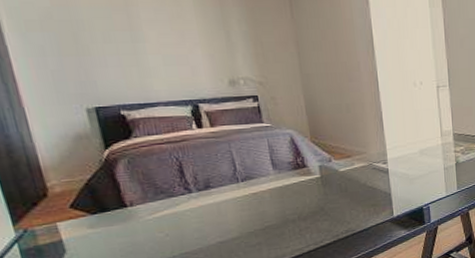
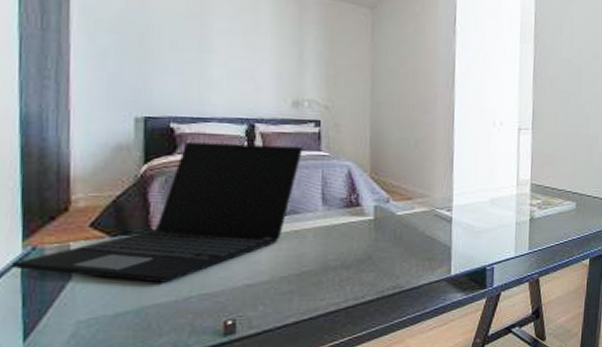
laptop: none [8,120,247,250] -> present [11,142,303,283]

